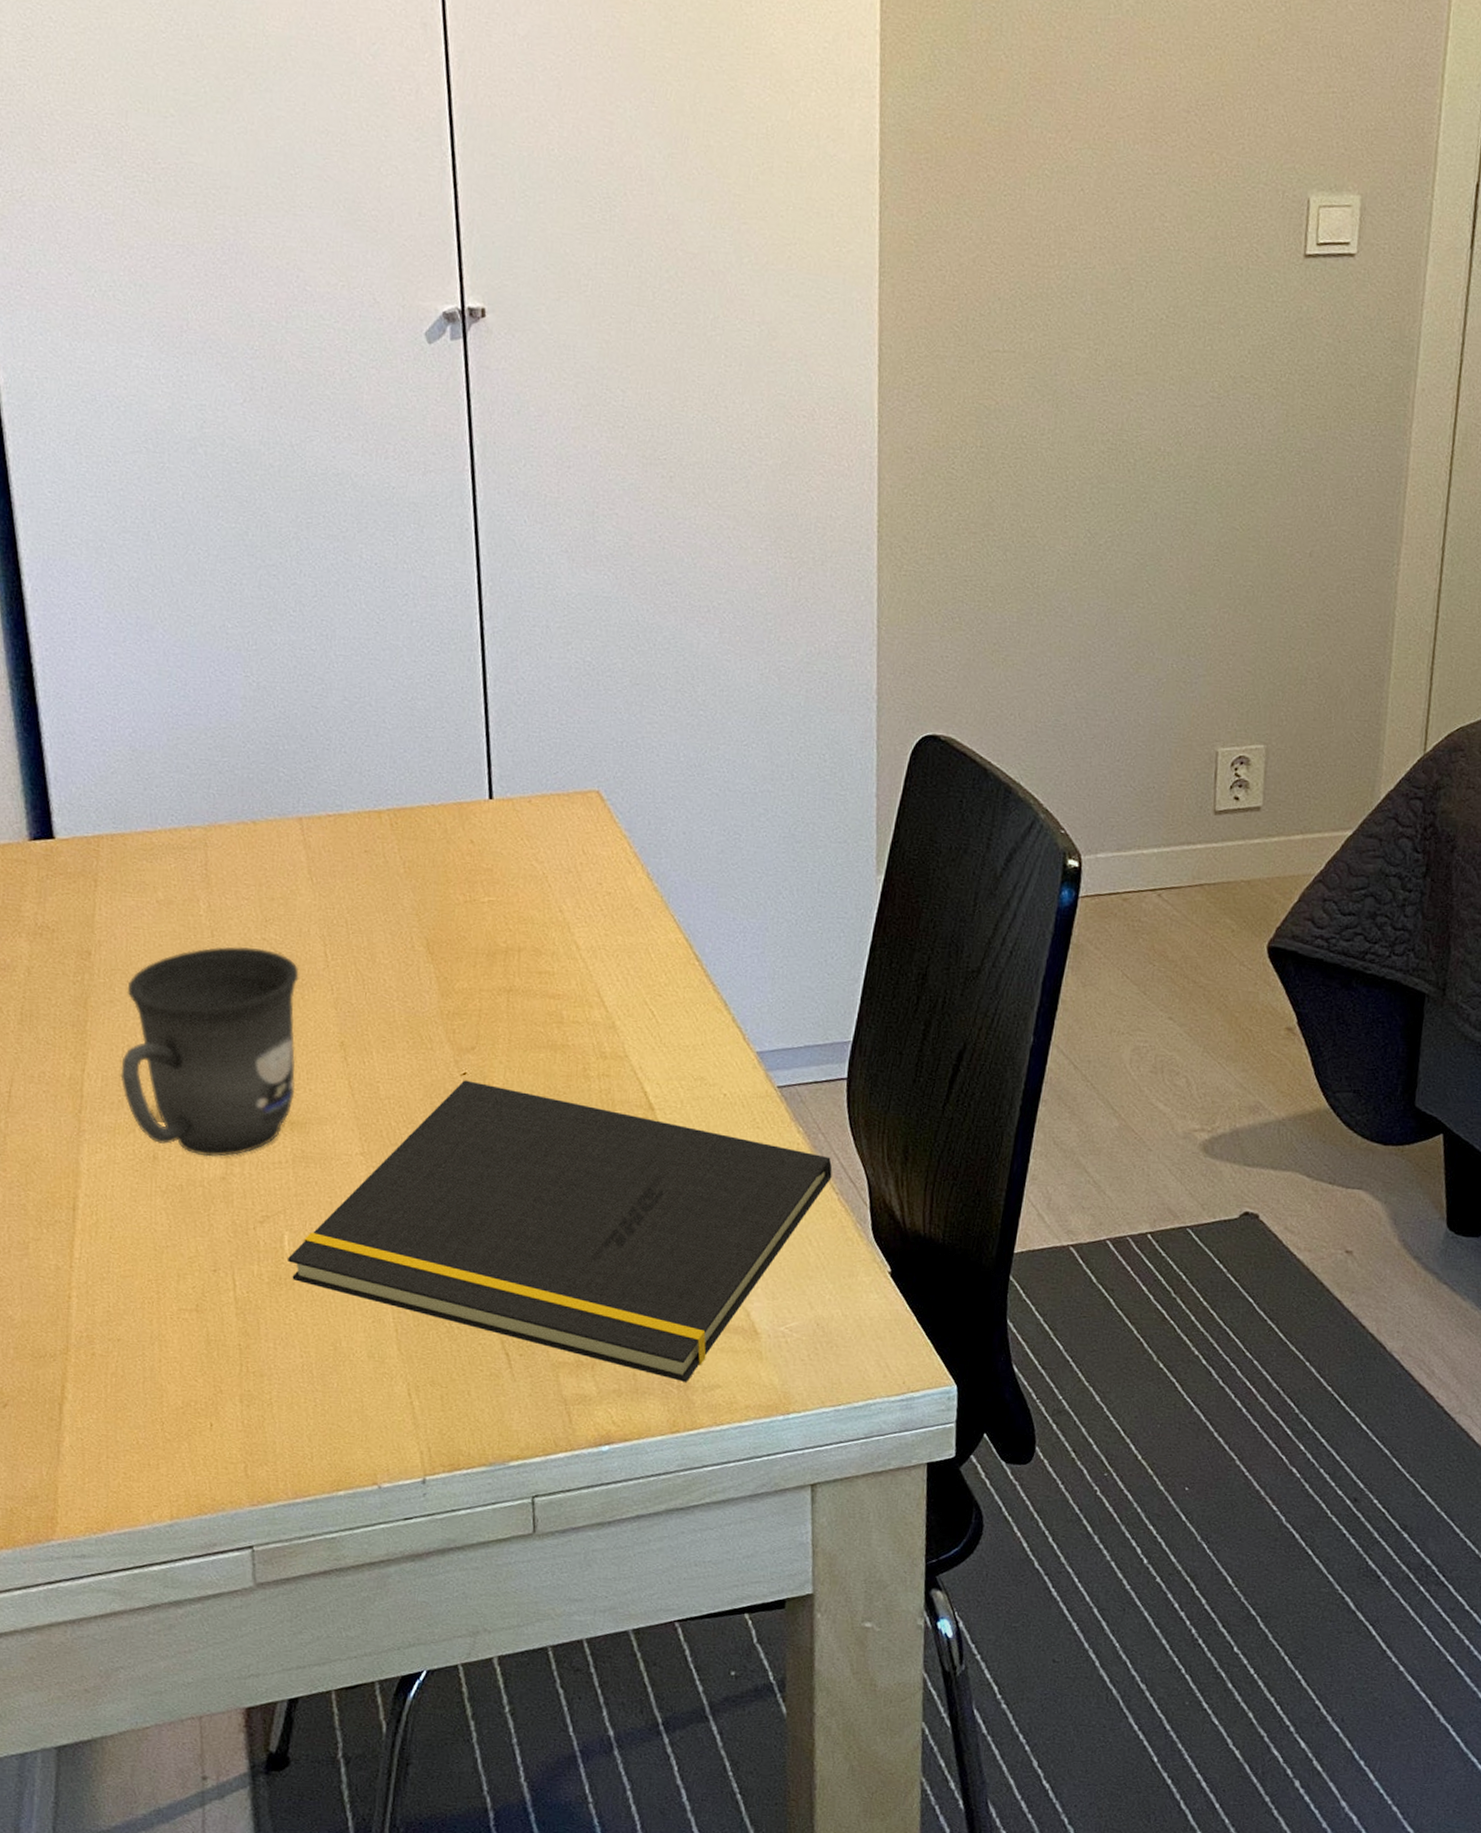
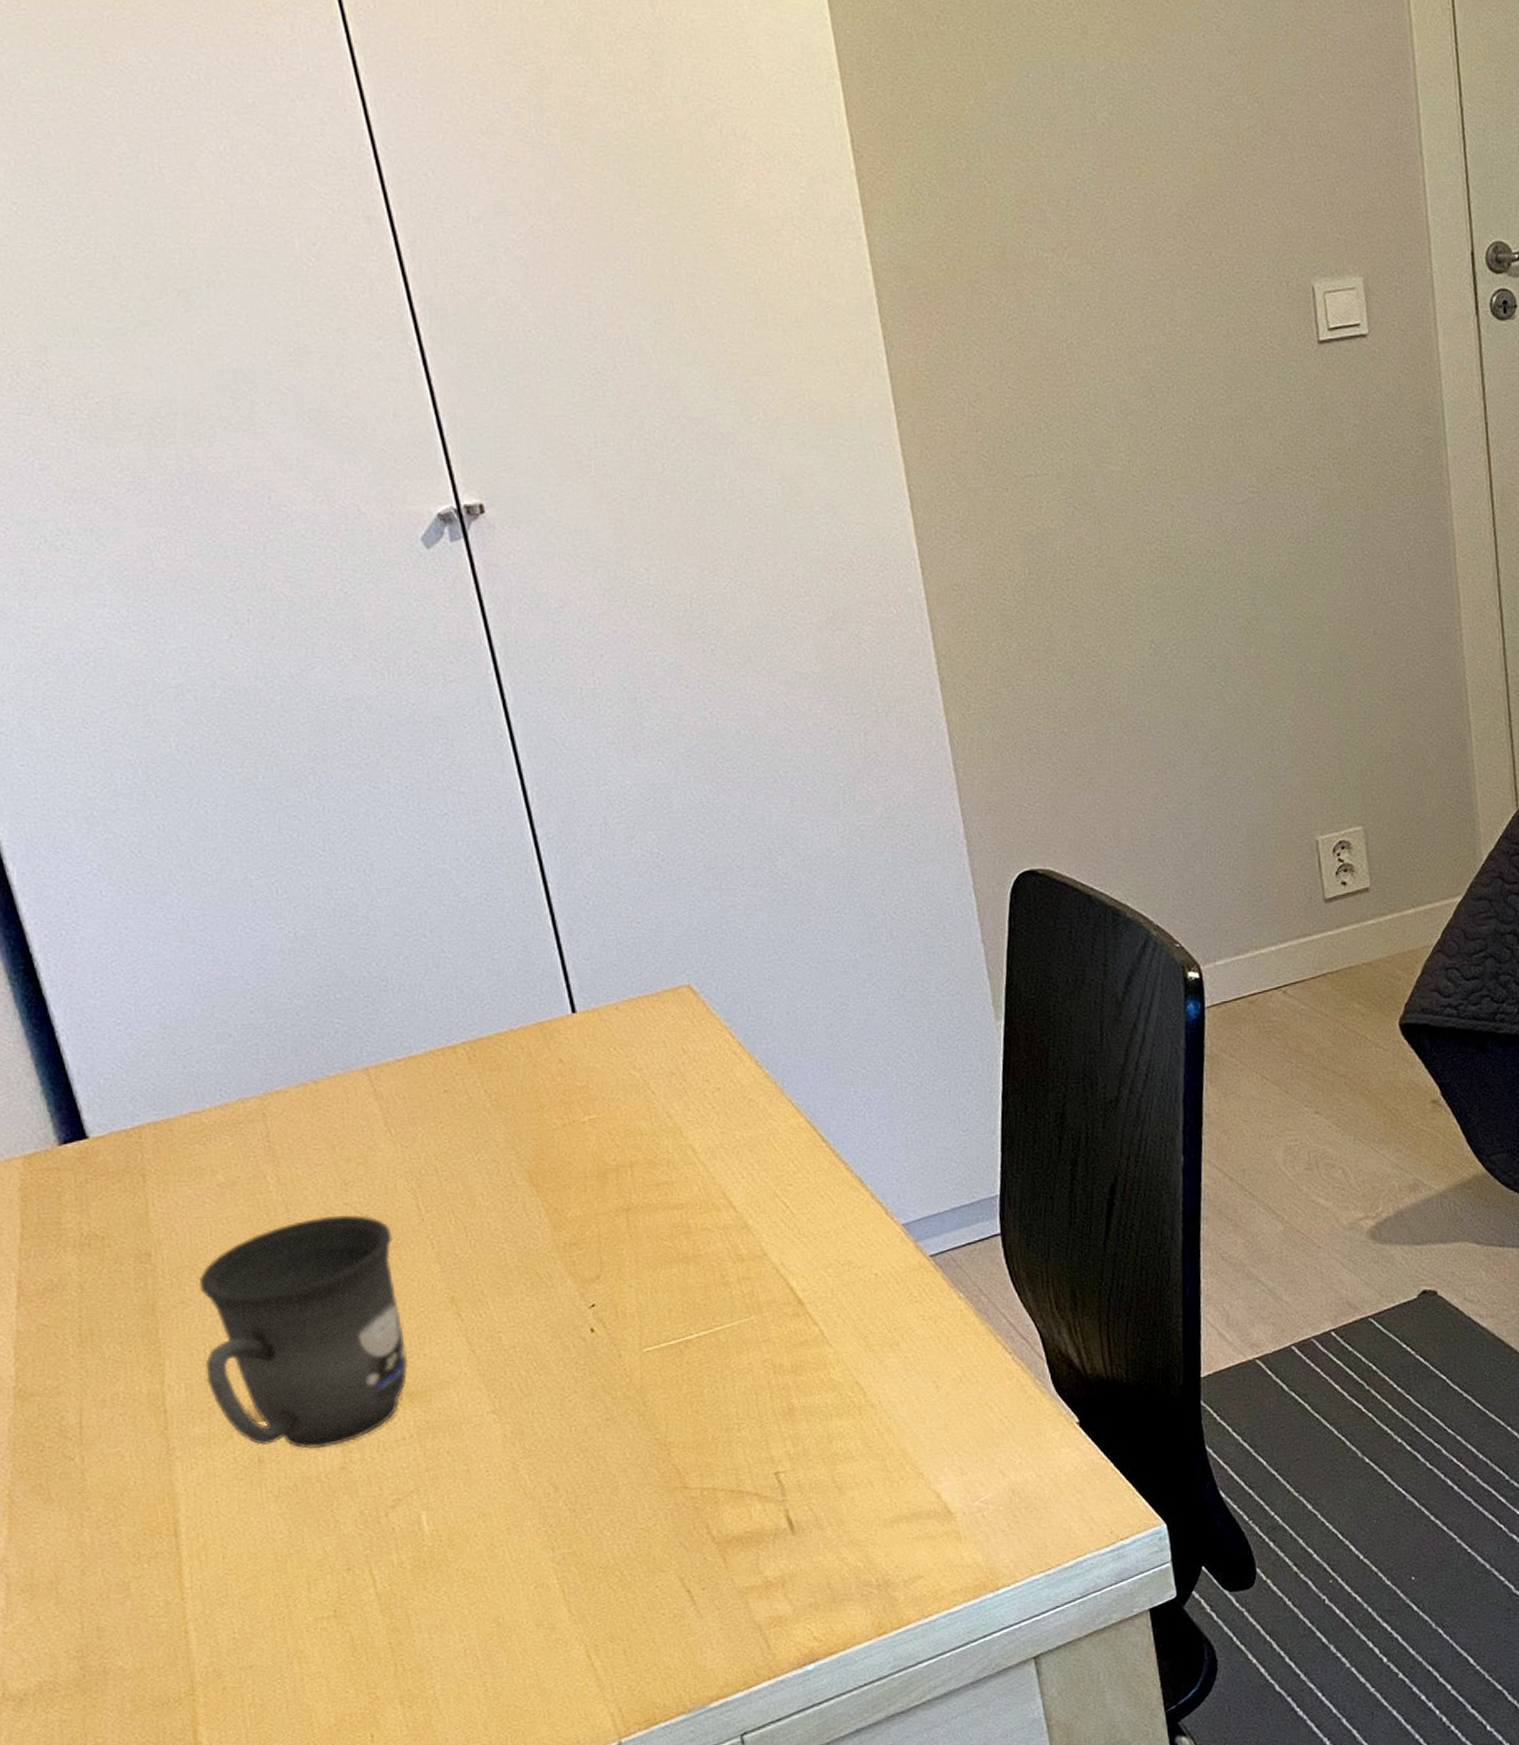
notepad: present [286,1080,833,1382] -> none [428,1311,1002,1580]

